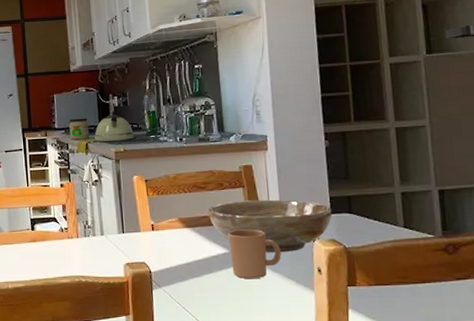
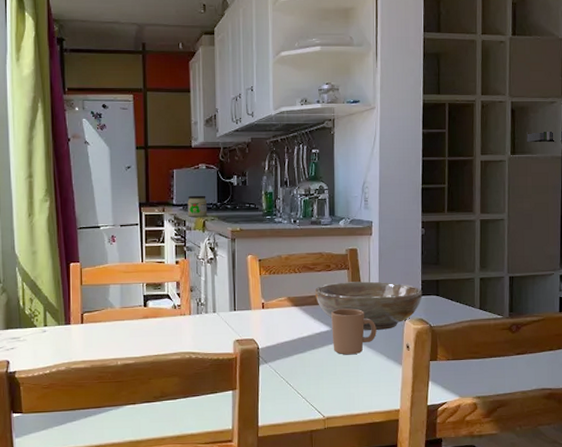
kettle: present [93,94,135,143] -> none [211,172,252,221]

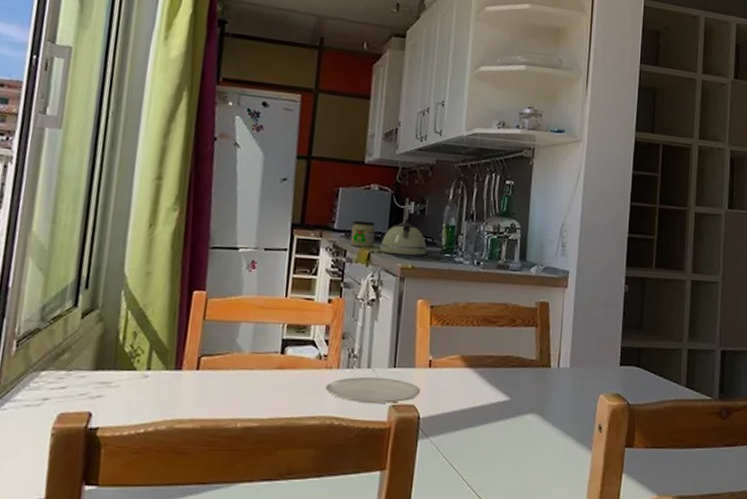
plate: none [182,319,257,340] -> present [325,376,420,404]
kettle: none [211,172,252,221] -> present [378,197,428,256]
bowl: present [314,281,423,330] -> none [494,341,622,405]
mug: present [331,308,377,355] -> none [510,374,565,434]

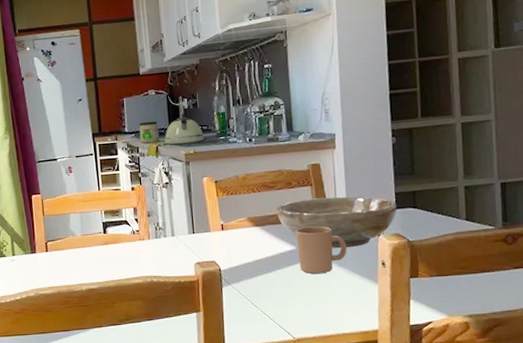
plate: present [325,376,420,404] -> none [142,242,218,264]
bowl: none [494,341,622,405] -> present [276,196,397,248]
mug: none [510,374,565,434] -> present [295,226,347,274]

